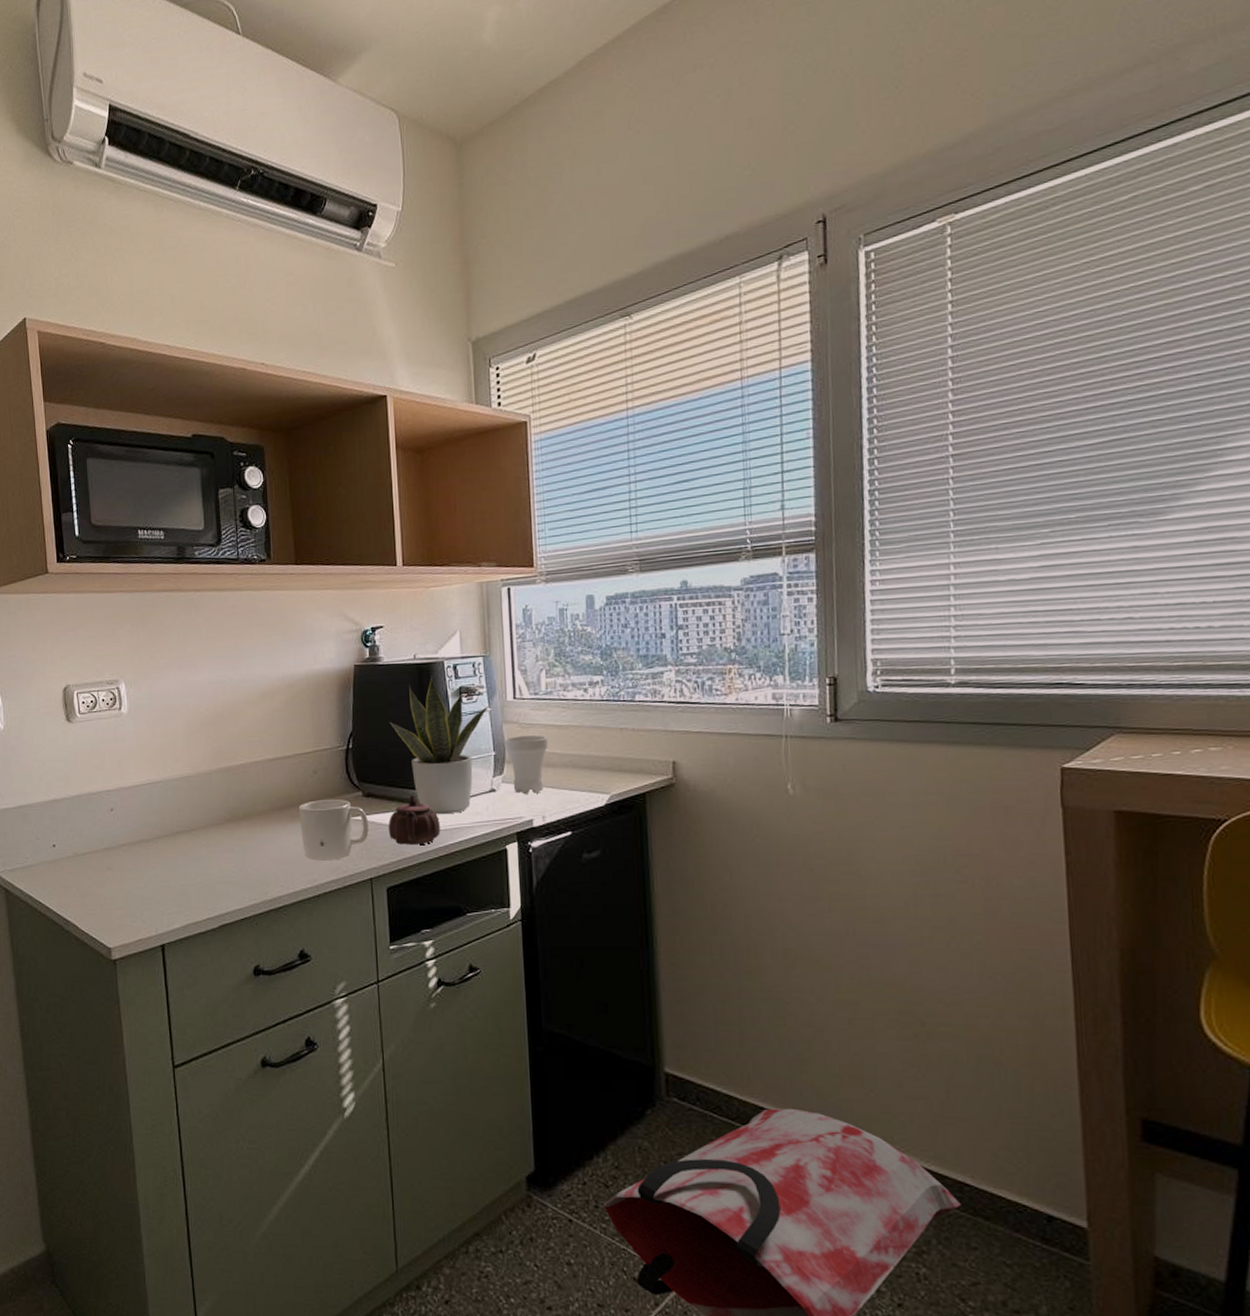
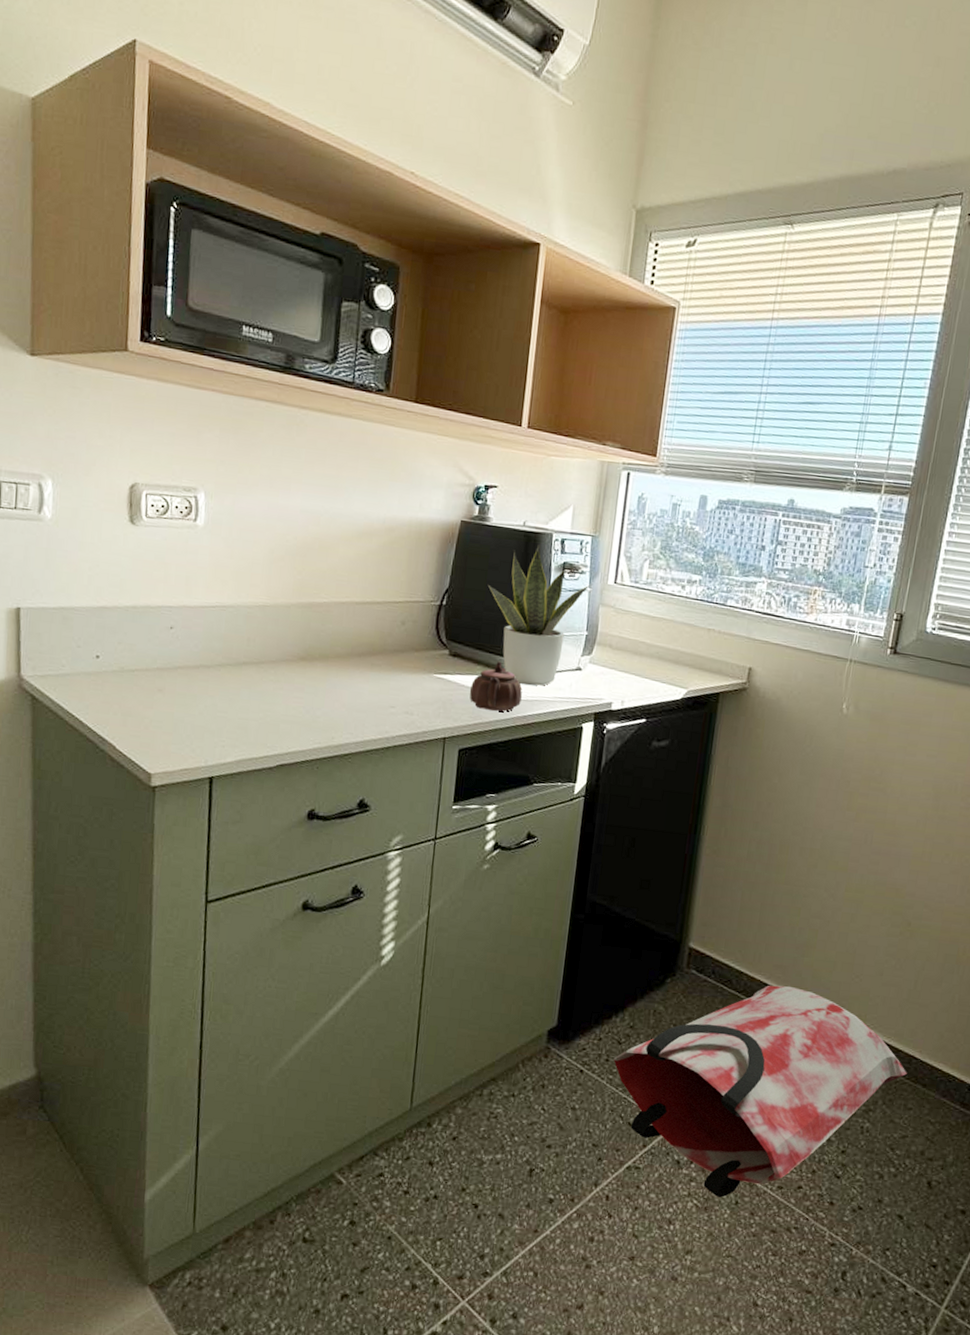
mug: present [298,799,369,861] -> none [378,652,451,715]
cup: present [504,735,548,794] -> none [597,619,640,679]

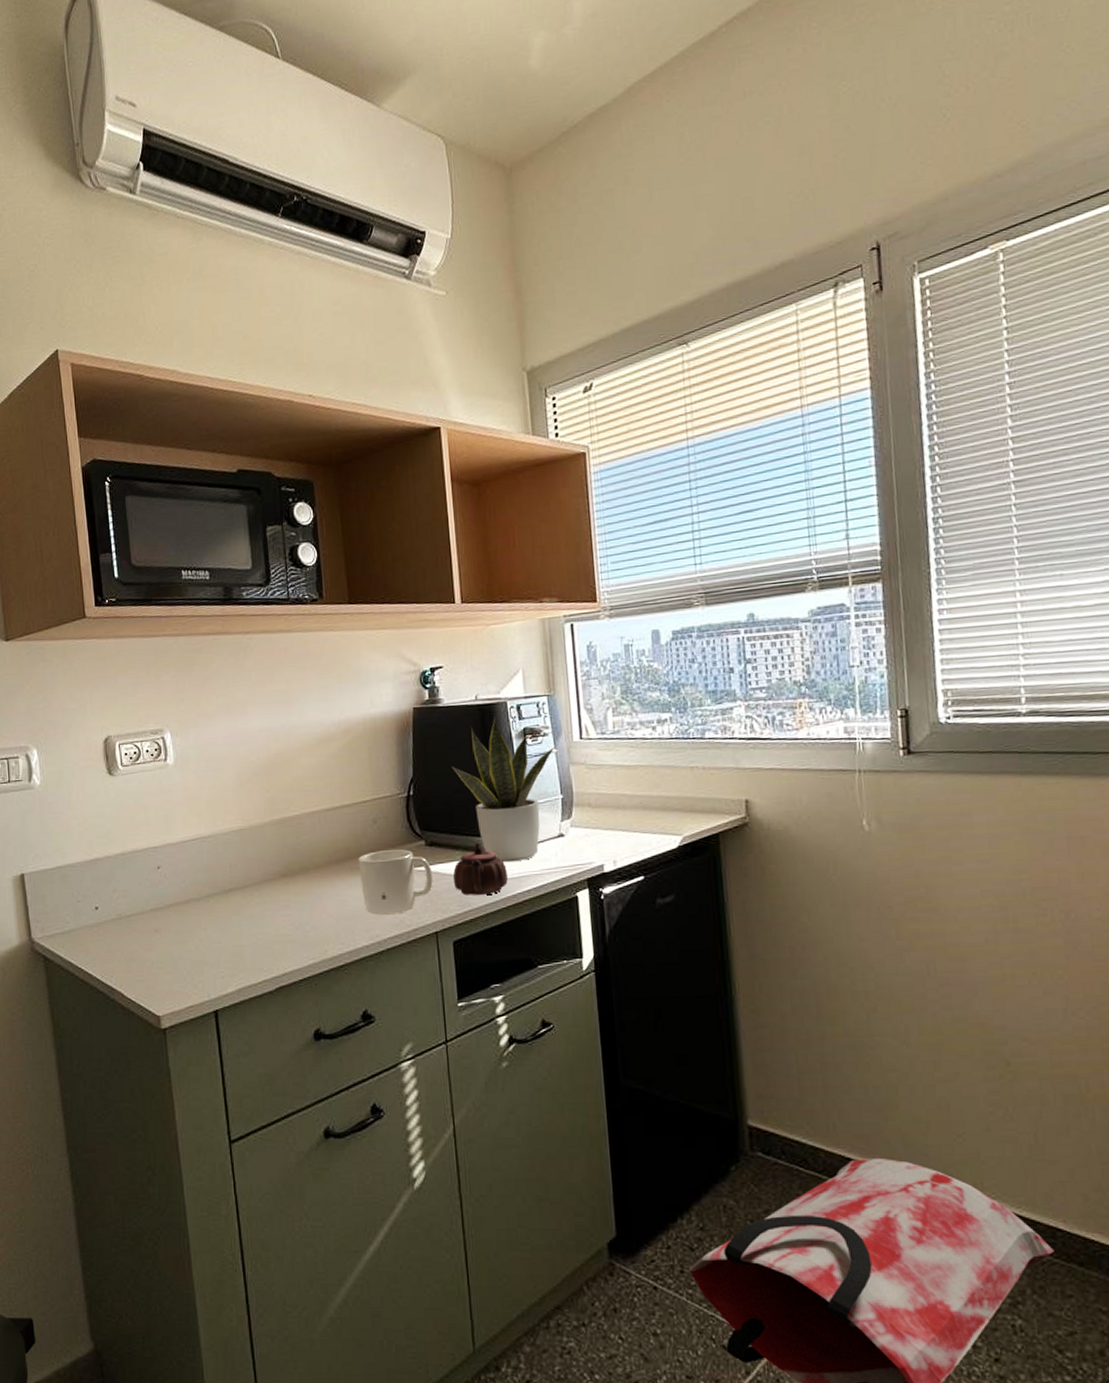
mug: none [378,652,451,715] -> present [358,849,433,915]

